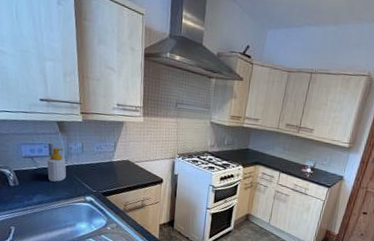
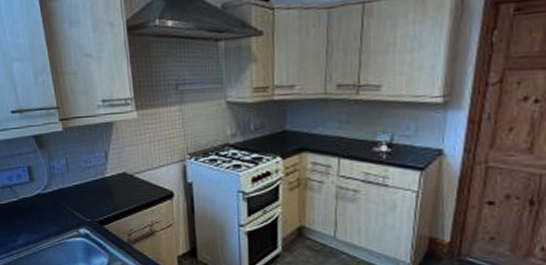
soap bottle: present [47,147,66,182] -> none [28,170,52,214]

